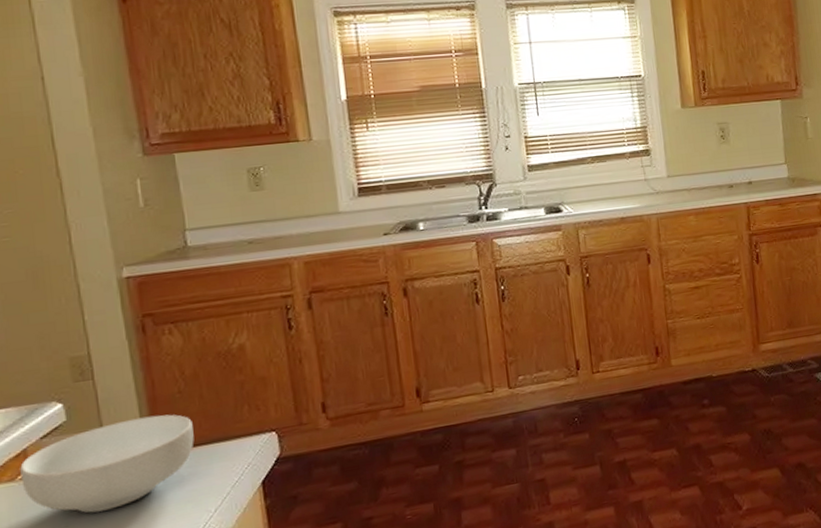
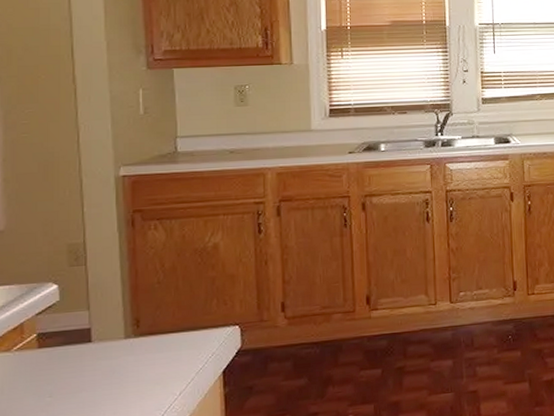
cereal bowl: present [20,414,194,513] -> none [16,302,167,386]

